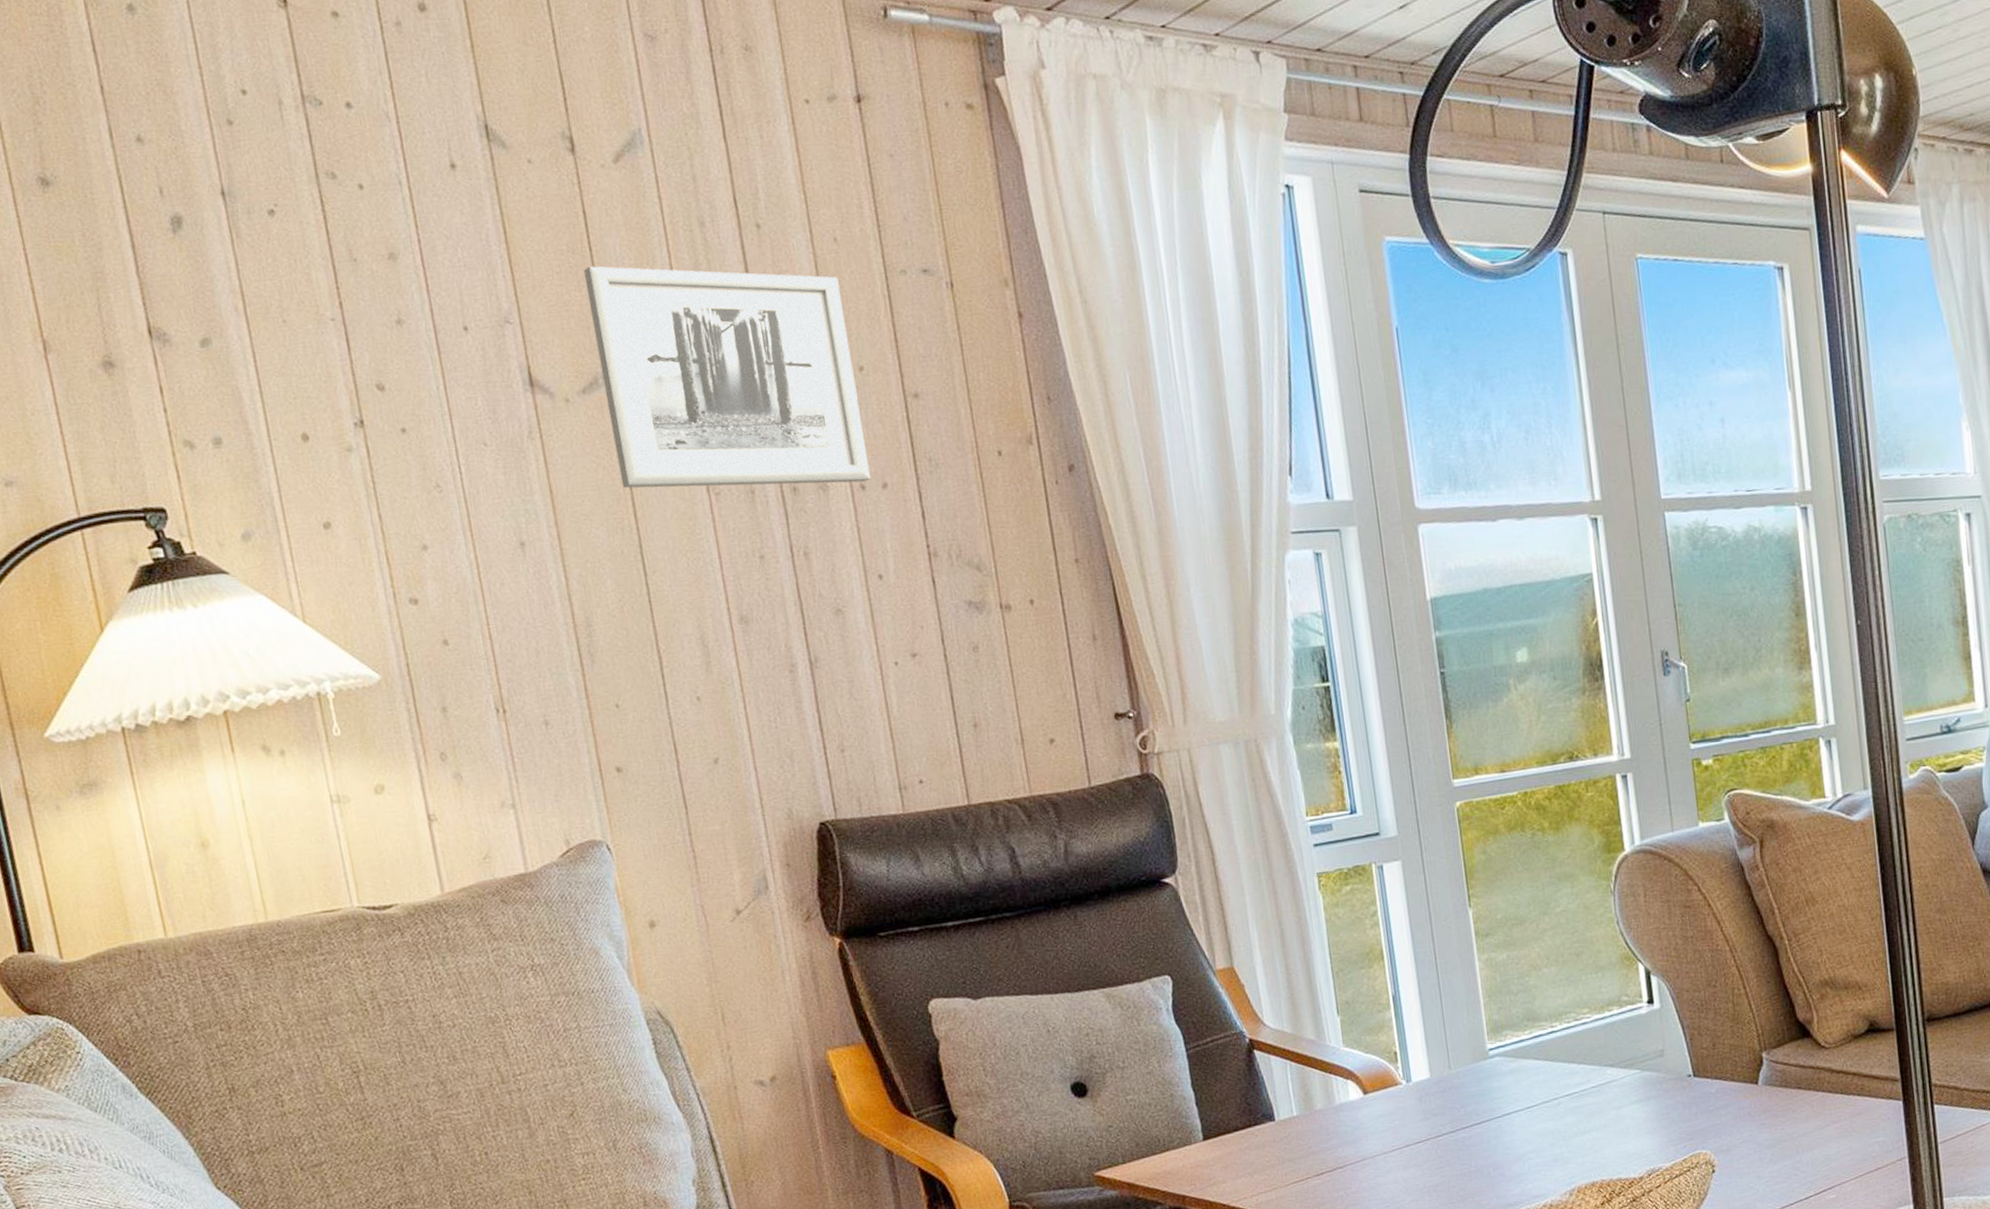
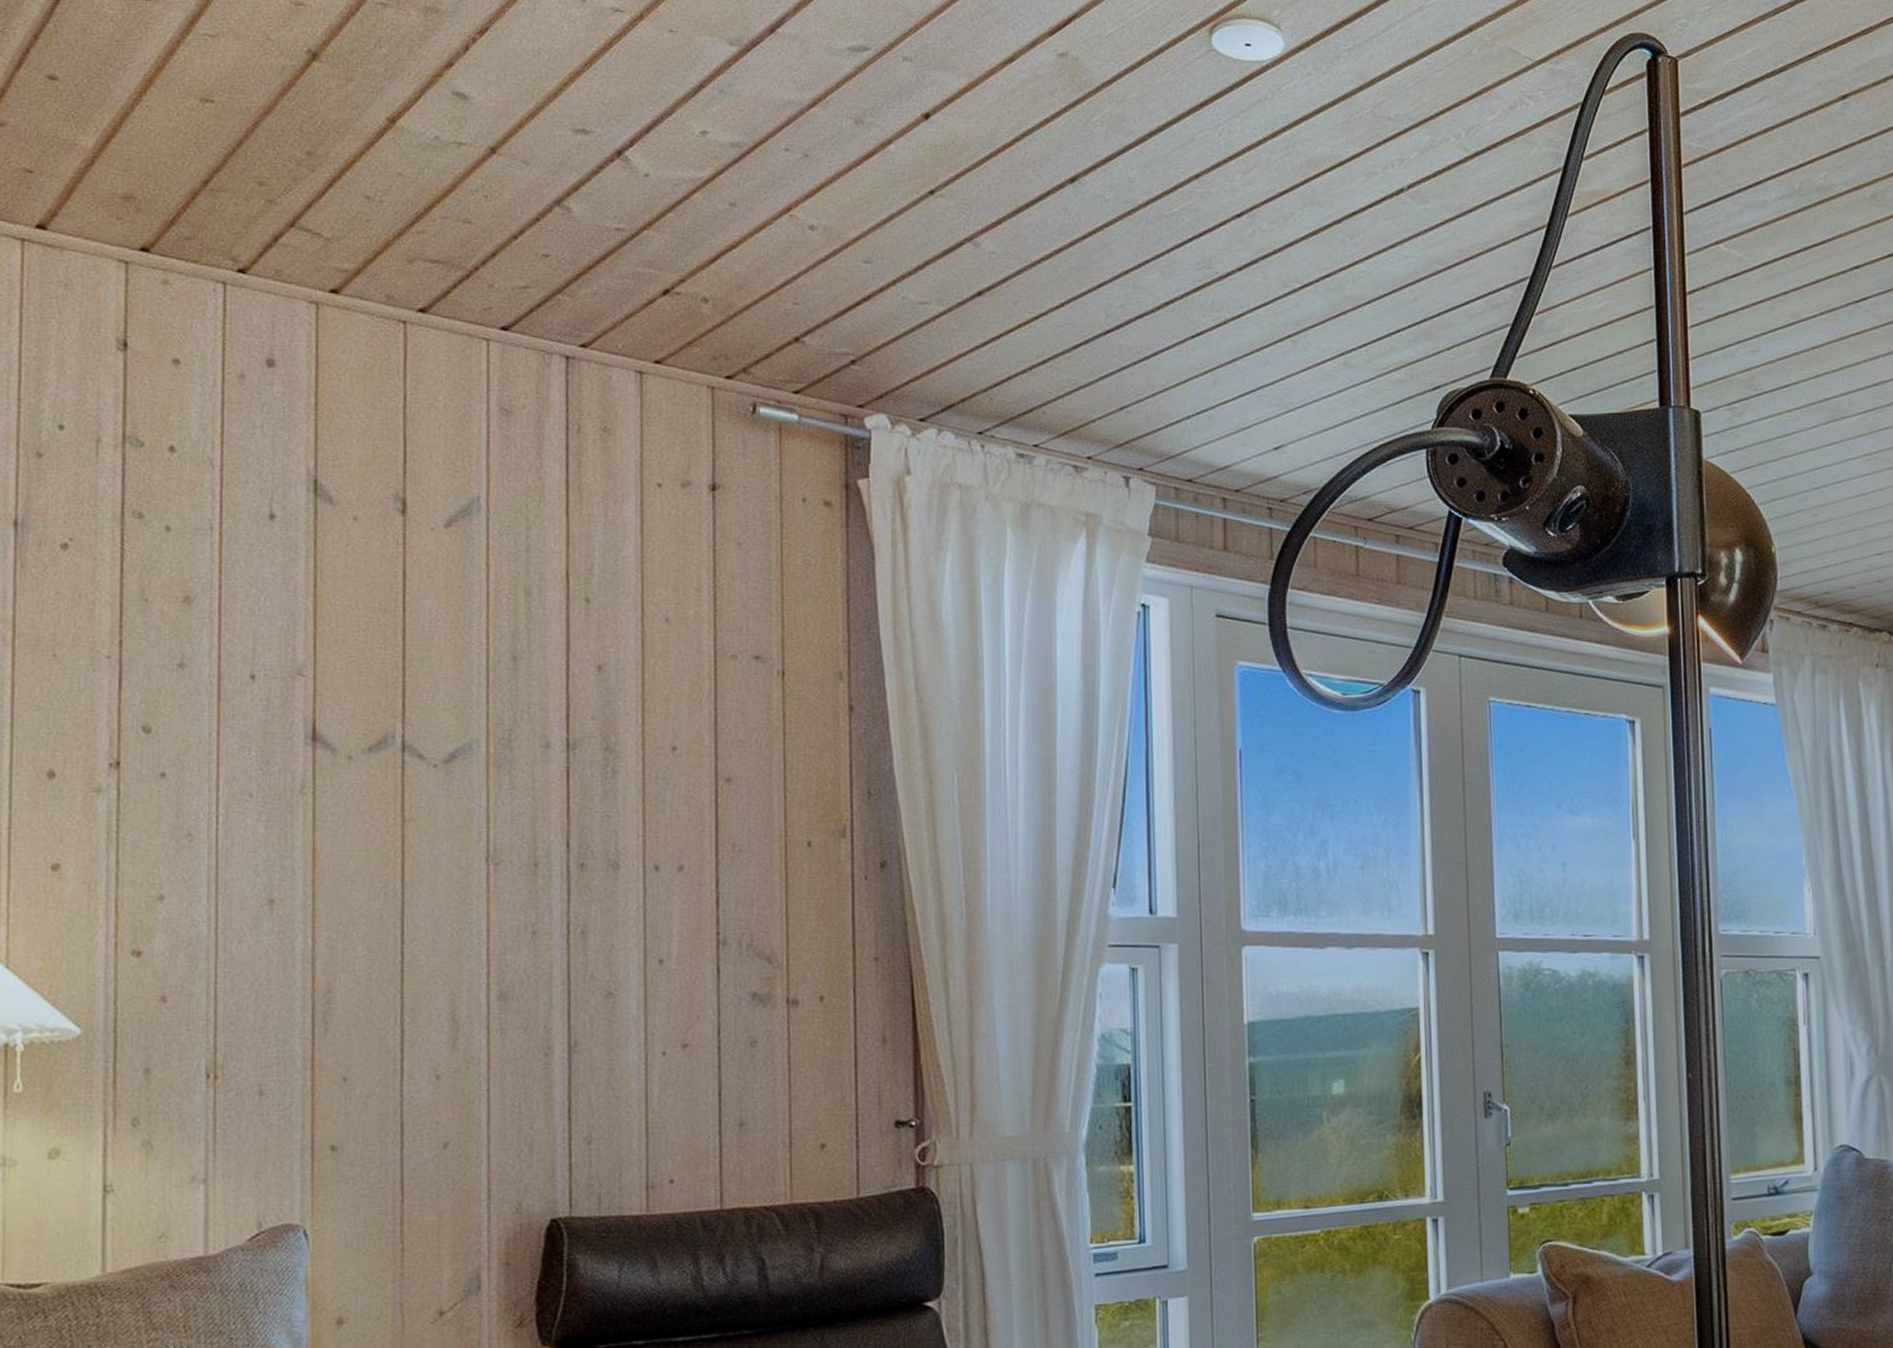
wall art: present [583,266,872,489] -> none [392,626,667,863]

